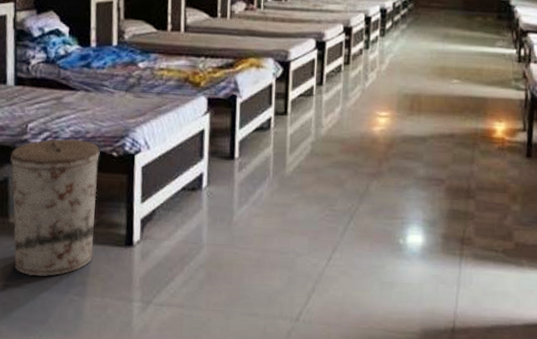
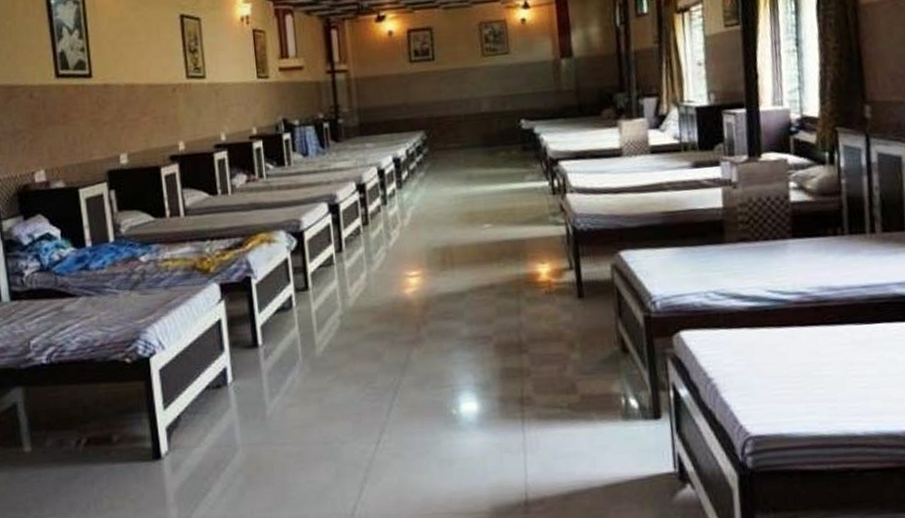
trash can: present [10,138,100,277] -> none [16,350,120,508]

